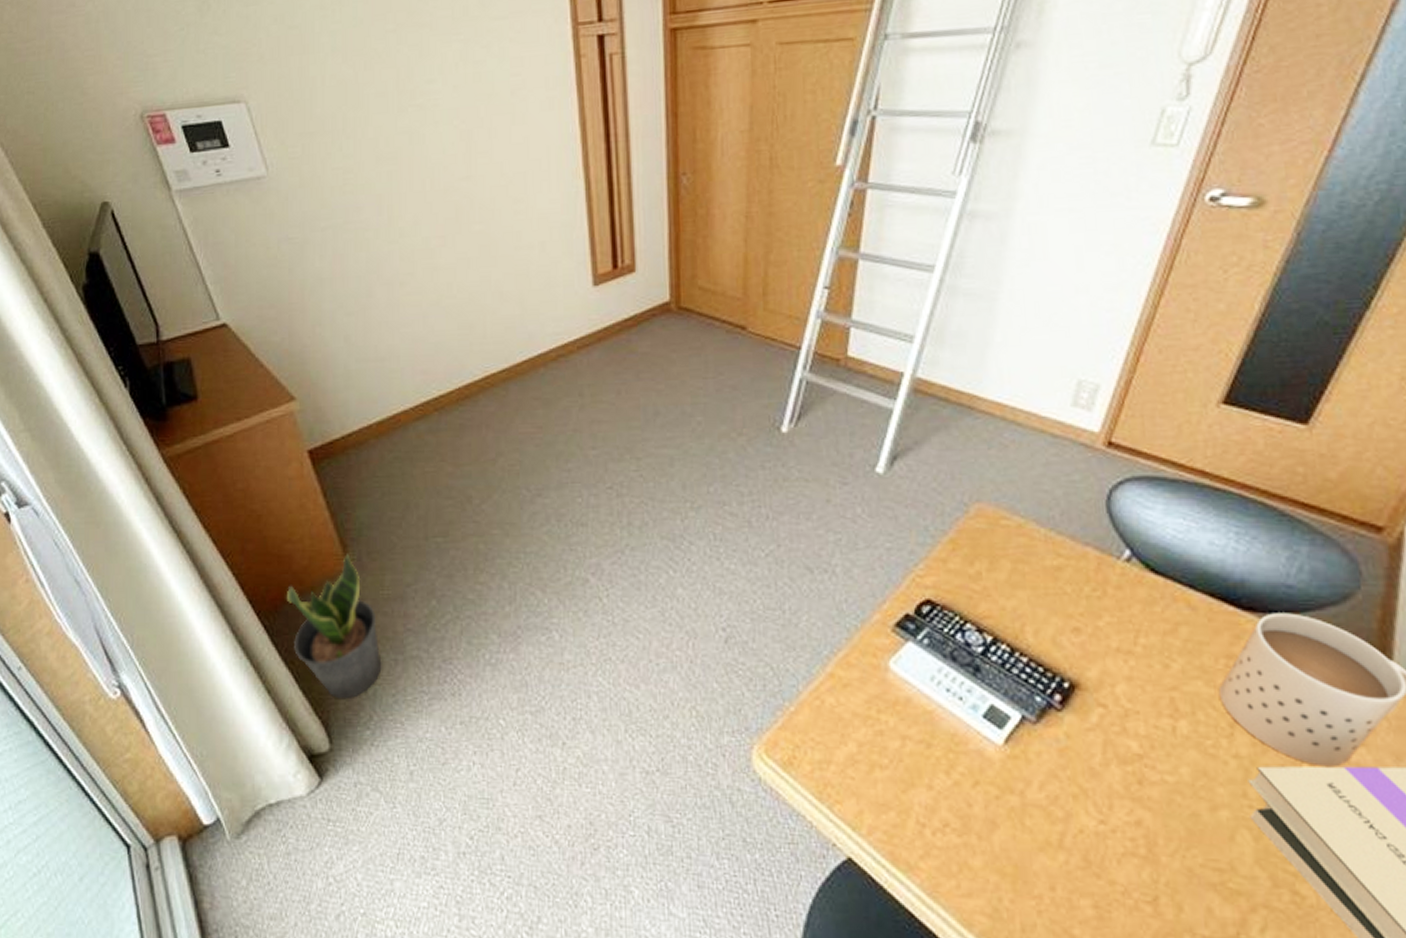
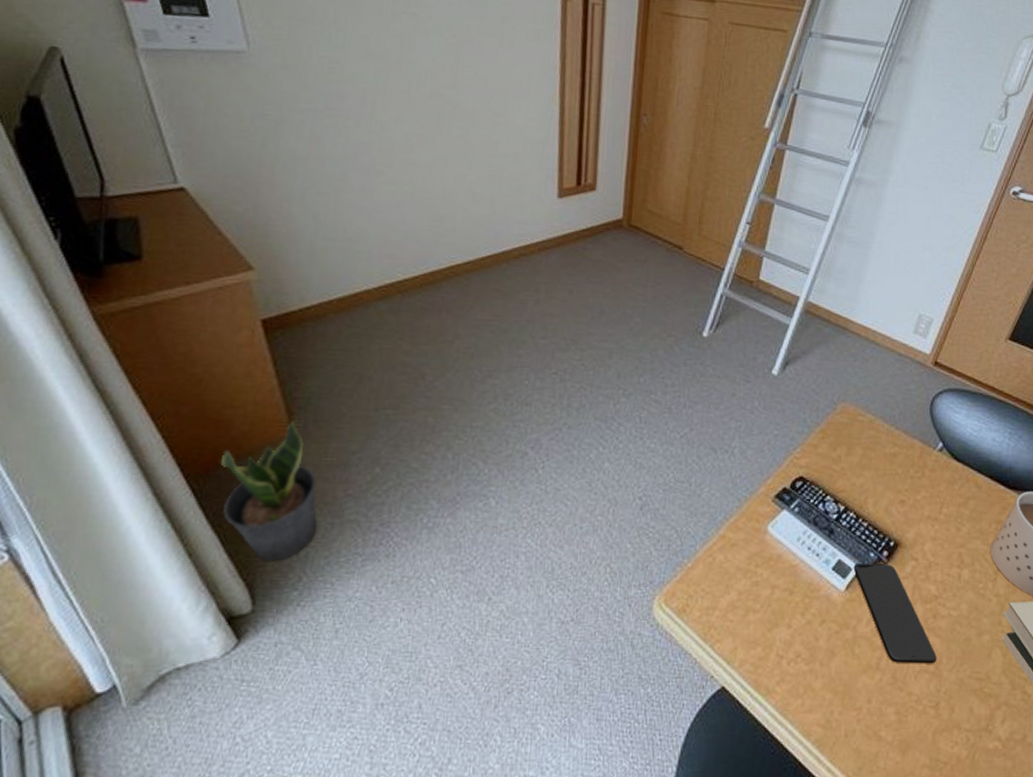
smartphone: none [1012,709,1149,845] -> present [853,562,937,664]

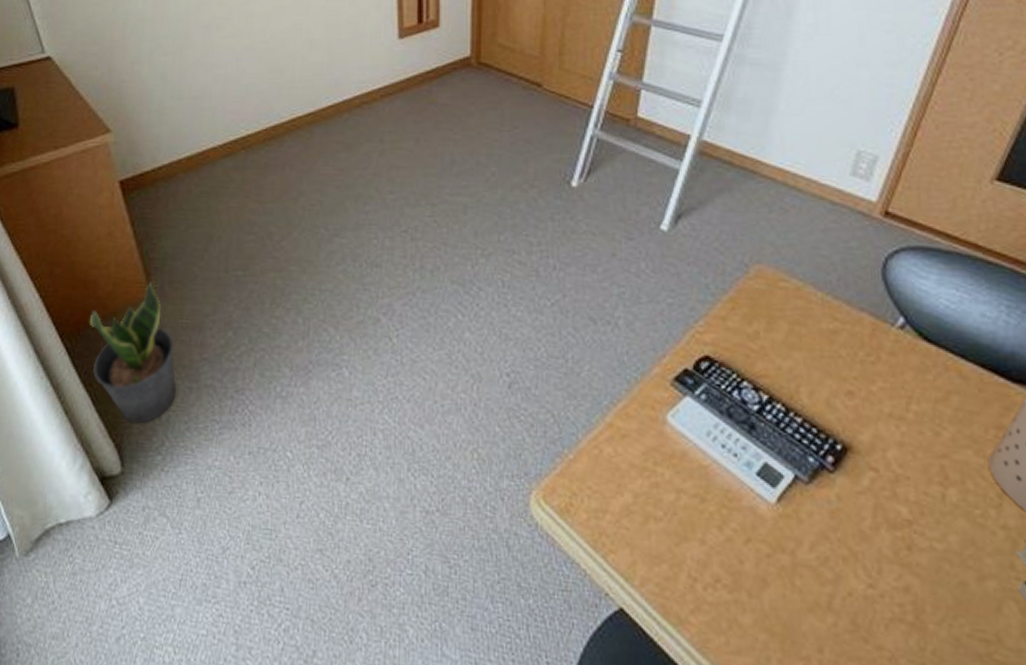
smartphone: present [853,562,937,664] -> none [785,468,917,612]

